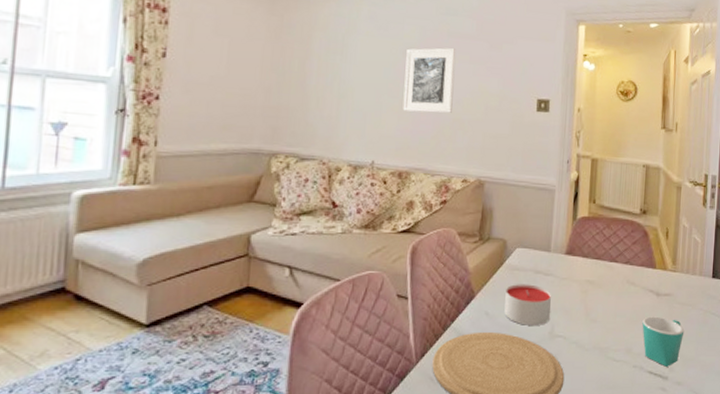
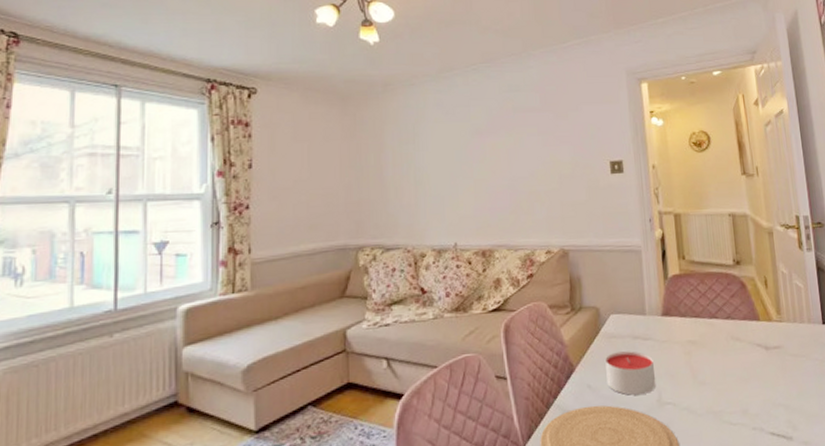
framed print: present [402,47,456,113] -> none [476,122,527,190]
mug: present [642,316,685,367] -> none [754,371,803,426]

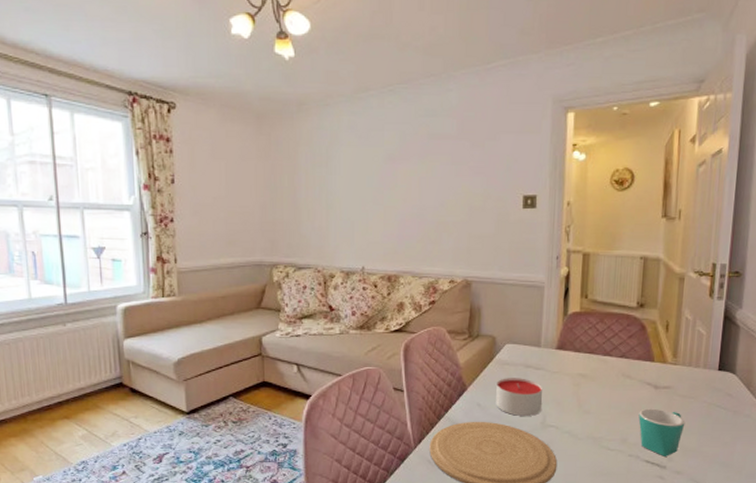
mug: none [754,371,803,426] -> present [638,408,685,456]

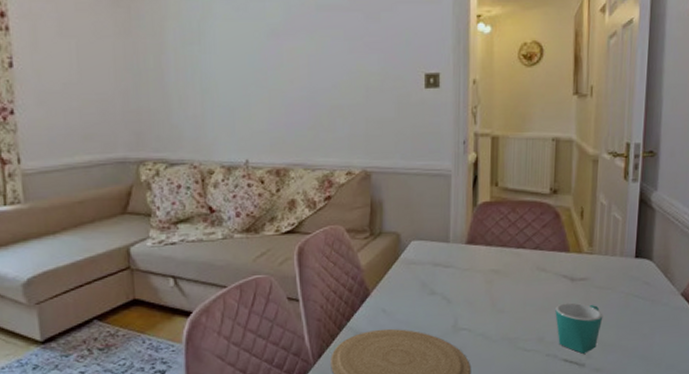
candle: present [496,378,543,416] -> none [403,278,454,320]

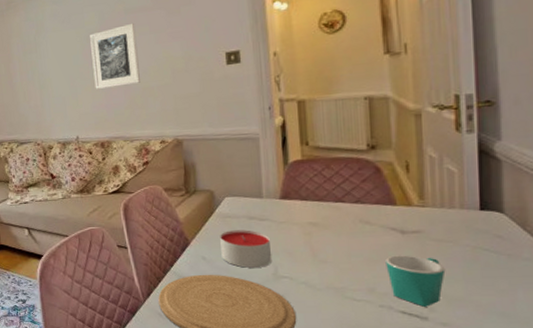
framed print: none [271,23,328,102] -> present [90,22,140,89]
candle: none [403,278,454,320] -> present [220,230,273,268]

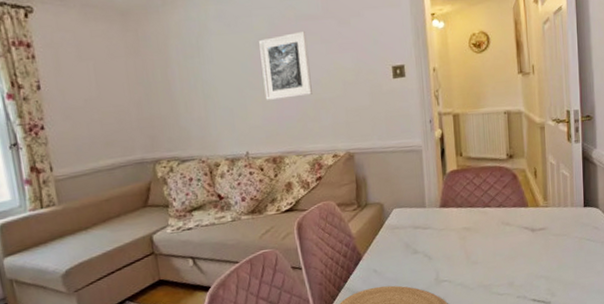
candle: present [220,230,273,268] -> none [389,239,435,276]
mug: present [385,255,446,307] -> none [521,250,562,293]

